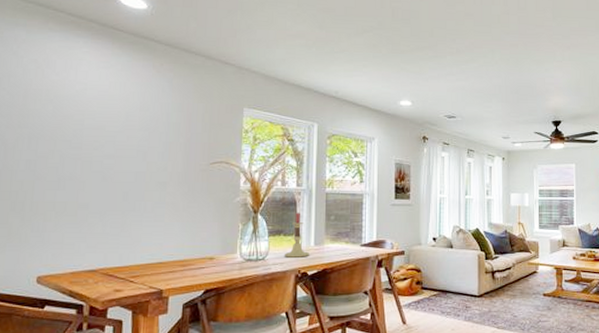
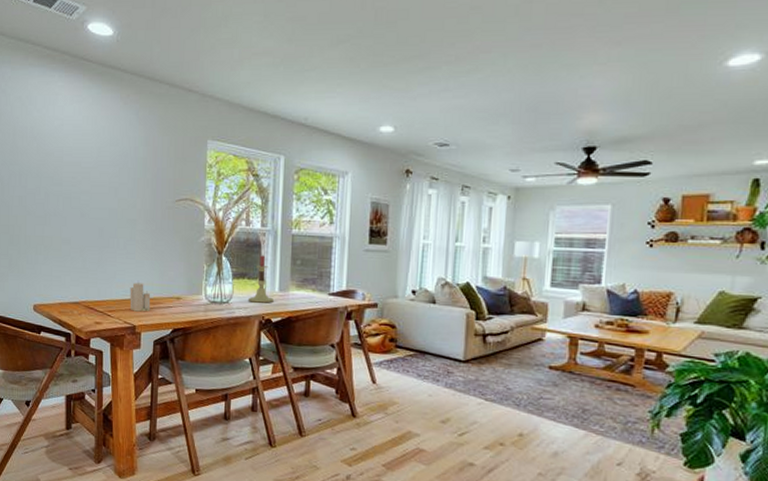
candle: none [156,244,181,275] -> present [129,281,151,312]

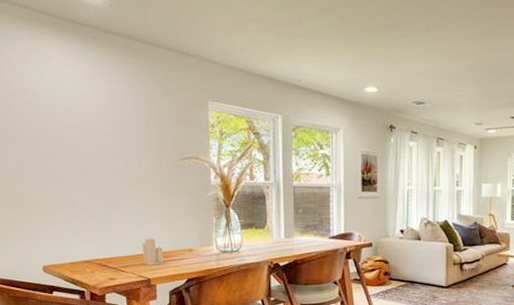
candlestick: present [248,255,274,303] -> none [256,206,280,249]

